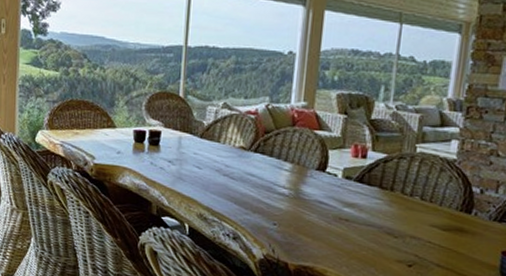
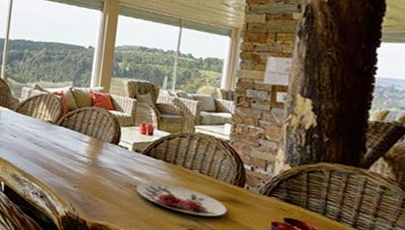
plate: none [346,213,451,250] -> present [136,182,227,217]

